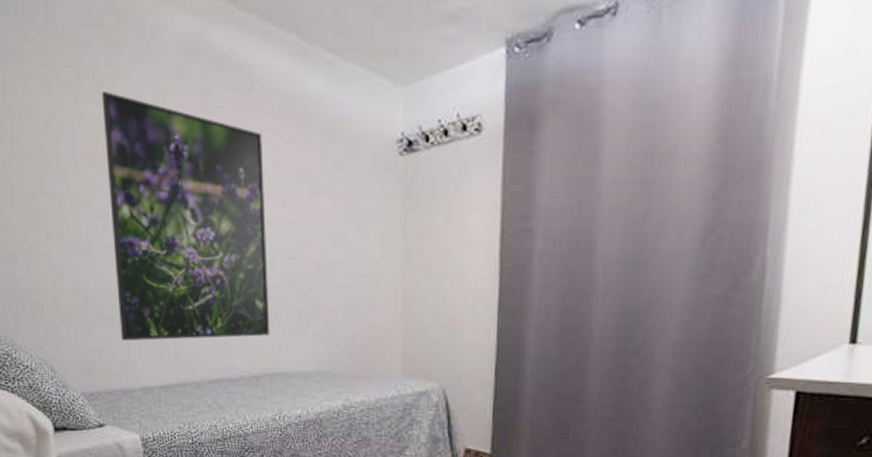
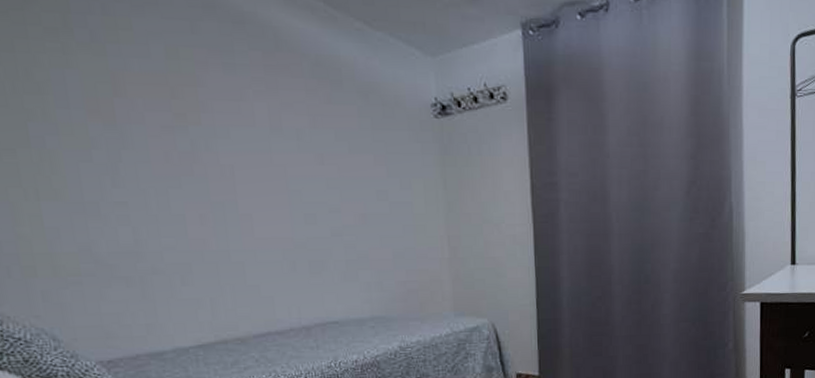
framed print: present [101,92,270,341] -> none [98,41,318,303]

